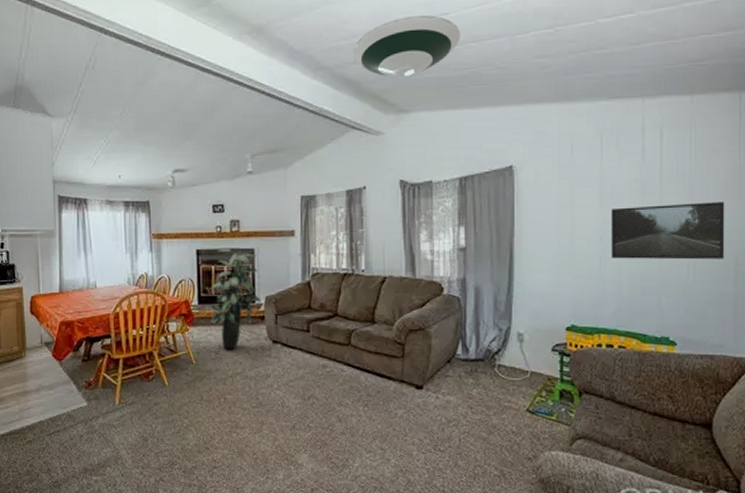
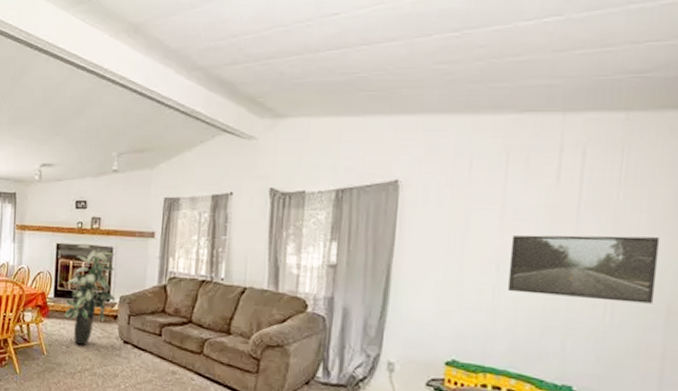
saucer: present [353,15,460,78] -> none [231,15,351,81]

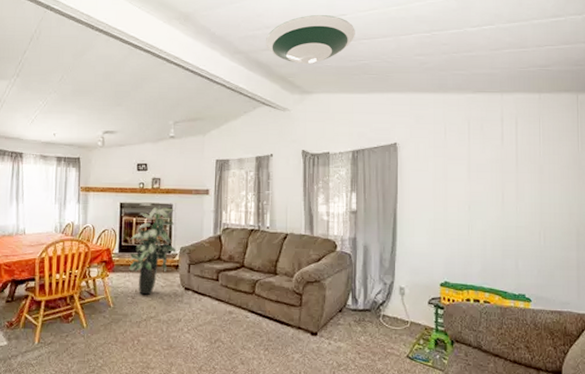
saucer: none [231,15,351,81] -> present [266,15,355,65]
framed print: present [507,235,661,304] -> none [476,181,569,229]

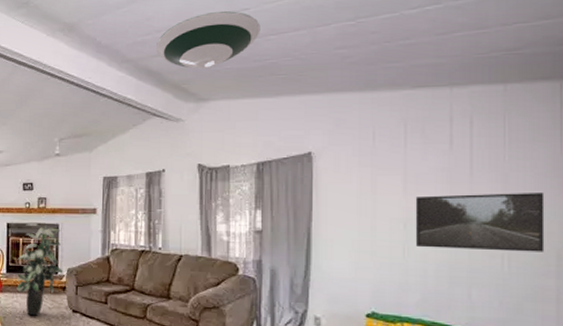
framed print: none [476,181,569,229] -> present [415,193,545,252]

